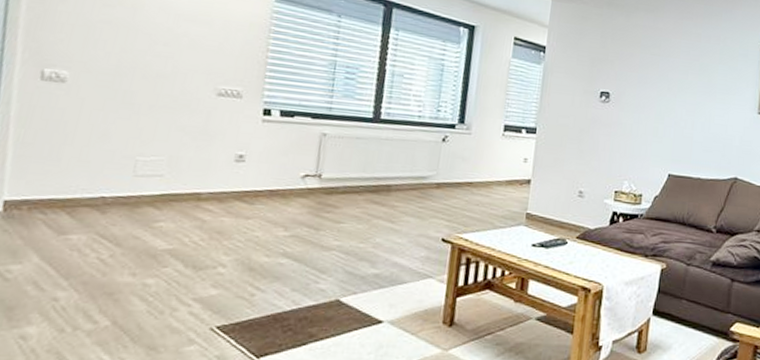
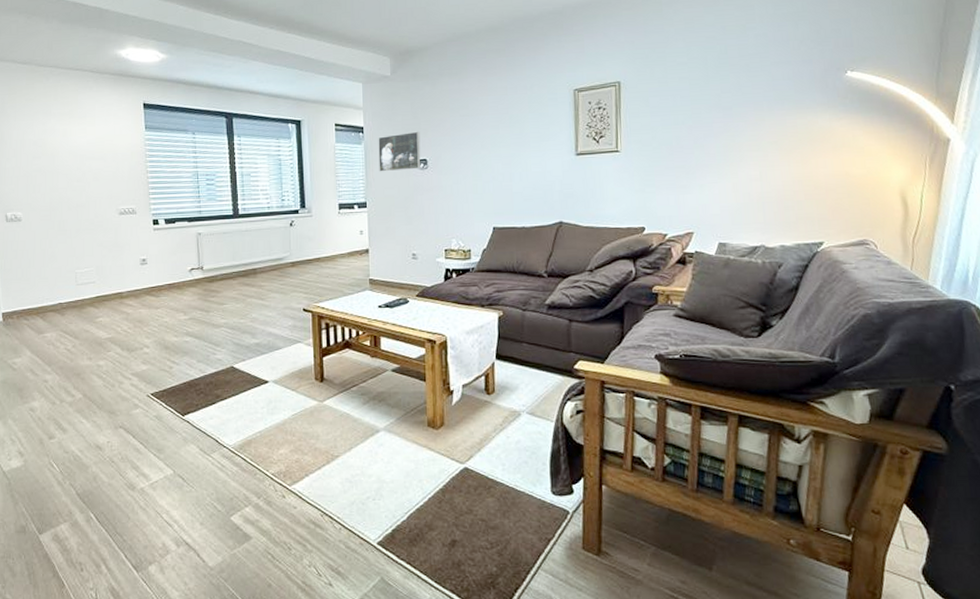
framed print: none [556,60,607,102] -> present [378,131,421,172]

